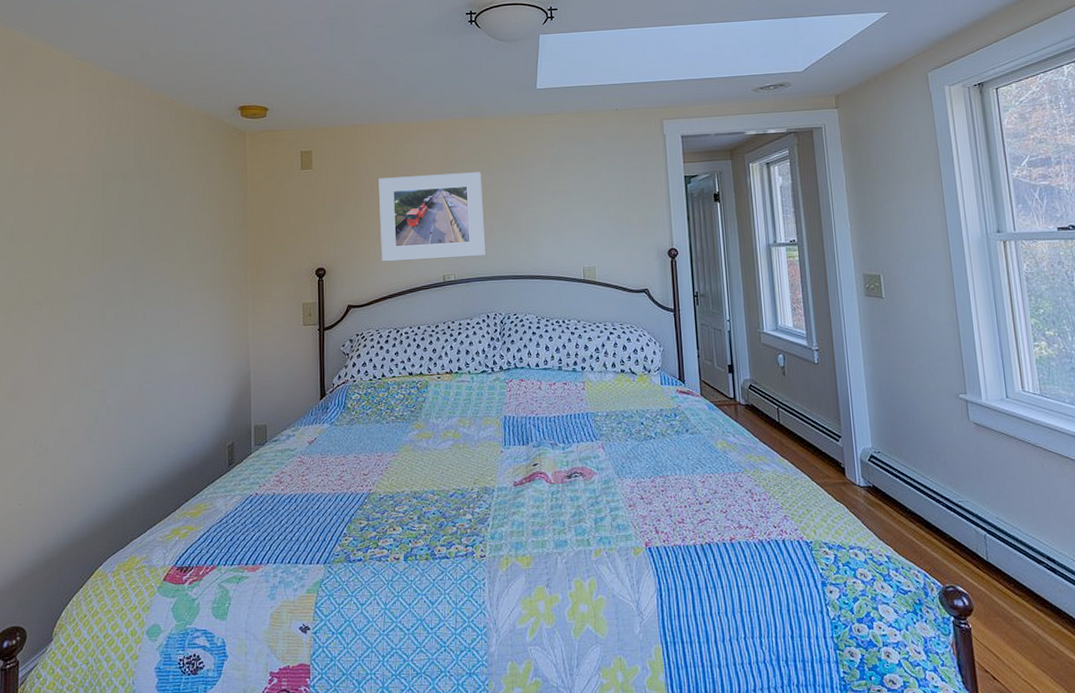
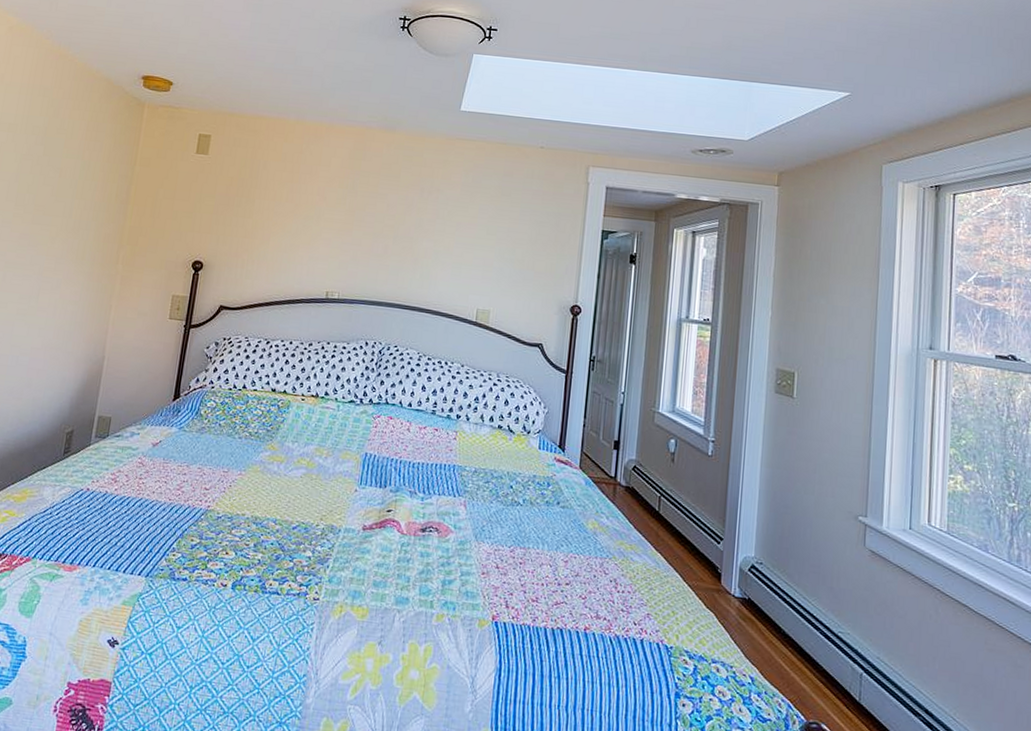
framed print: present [378,172,485,262] -> none [264,176,386,277]

